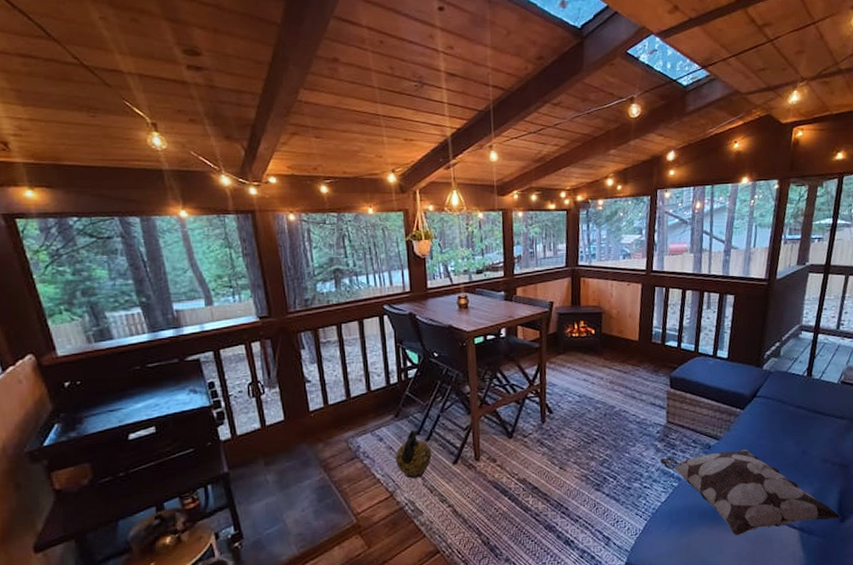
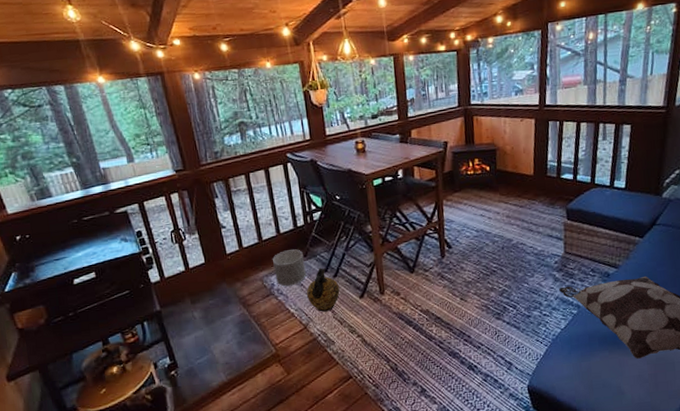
planter: none [361,408,396,449] -> present [273,249,306,287]

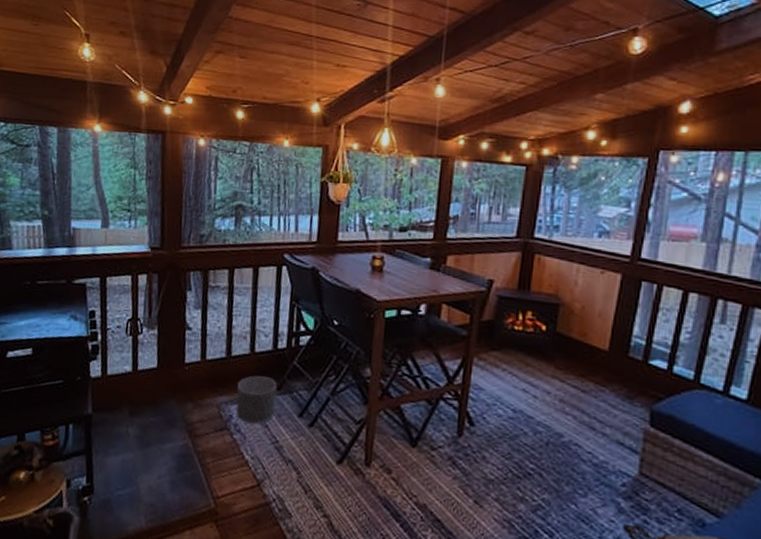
ceramic jug: present [307,267,340,312] -> none [270,409,314,471]

